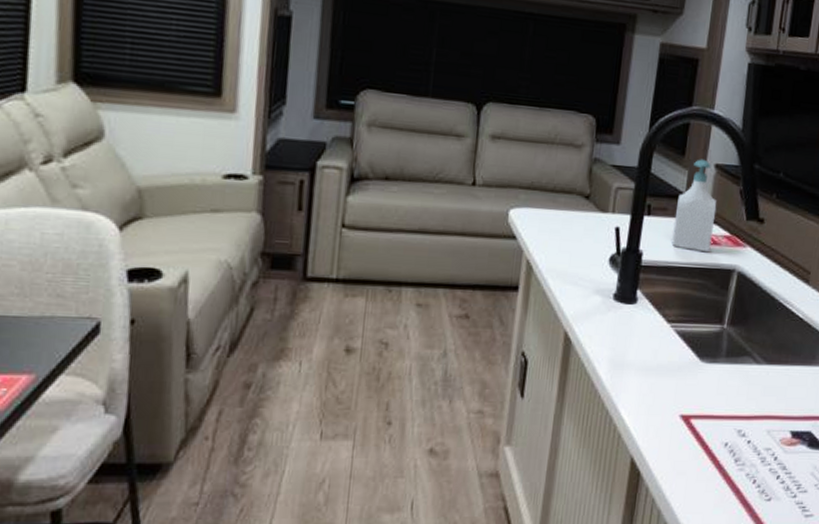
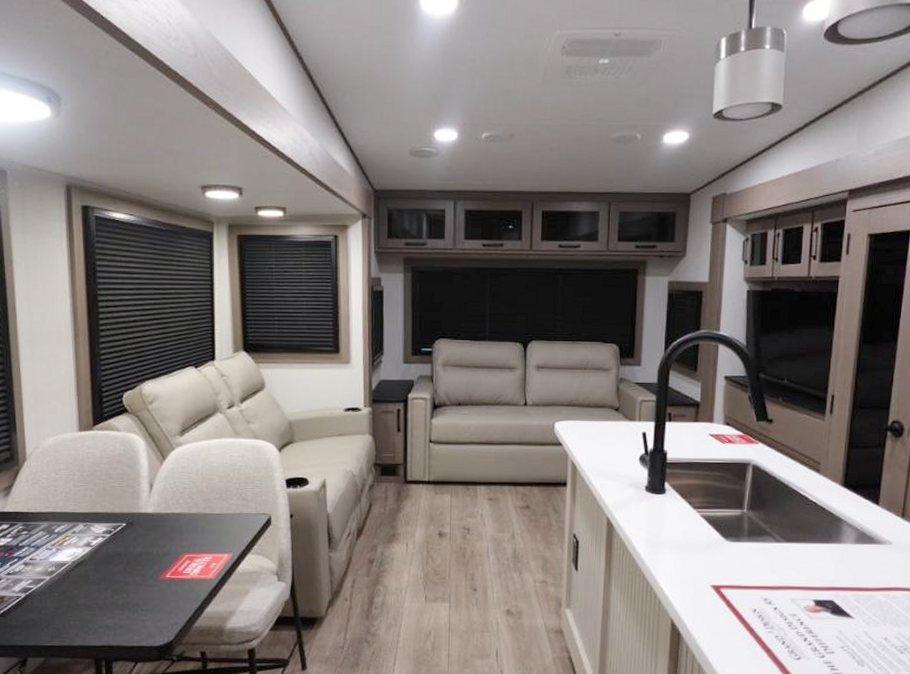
soap bottle: present [672,159,717,253] -> none [692,373,729,450]

